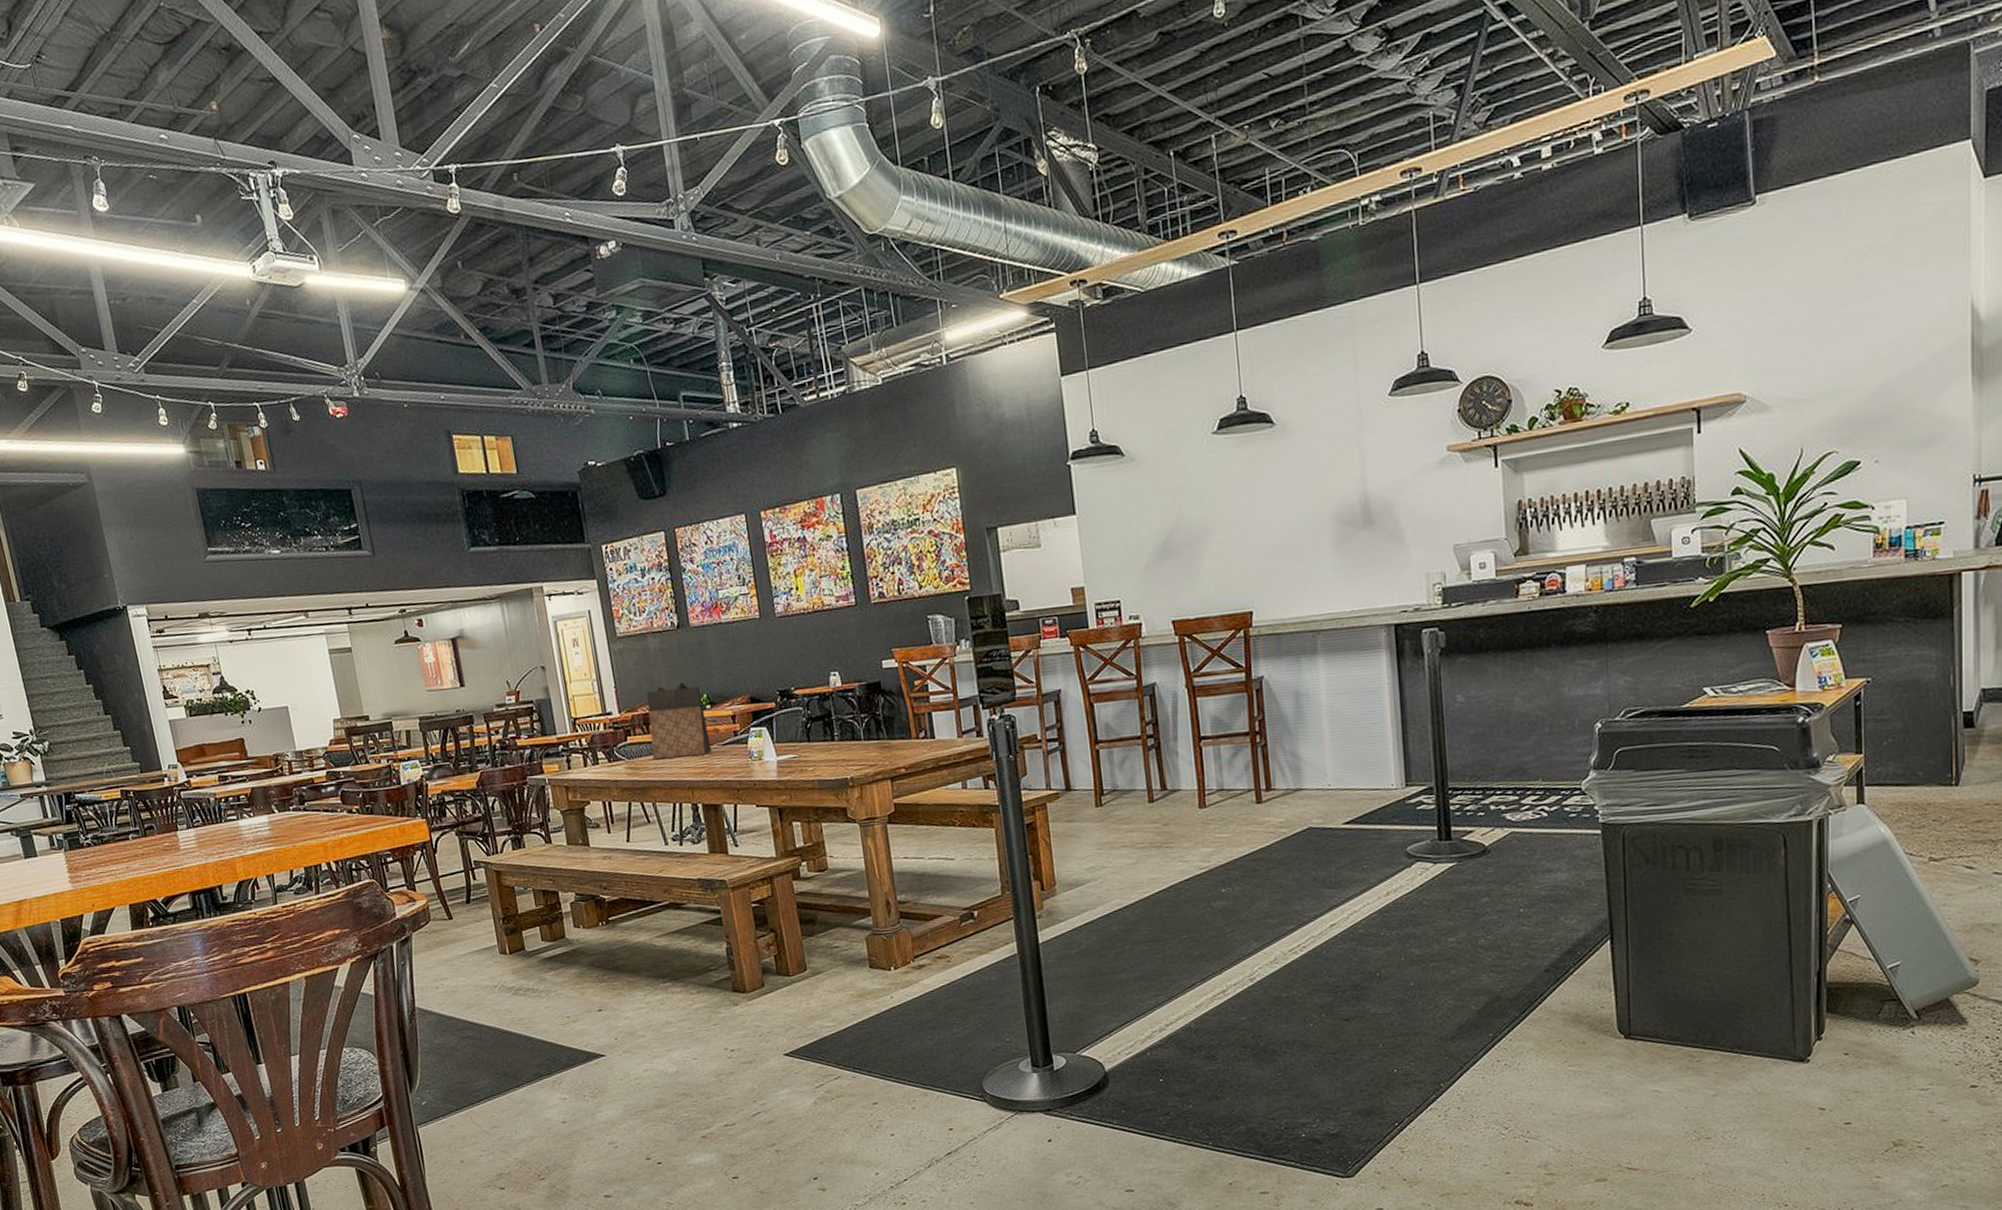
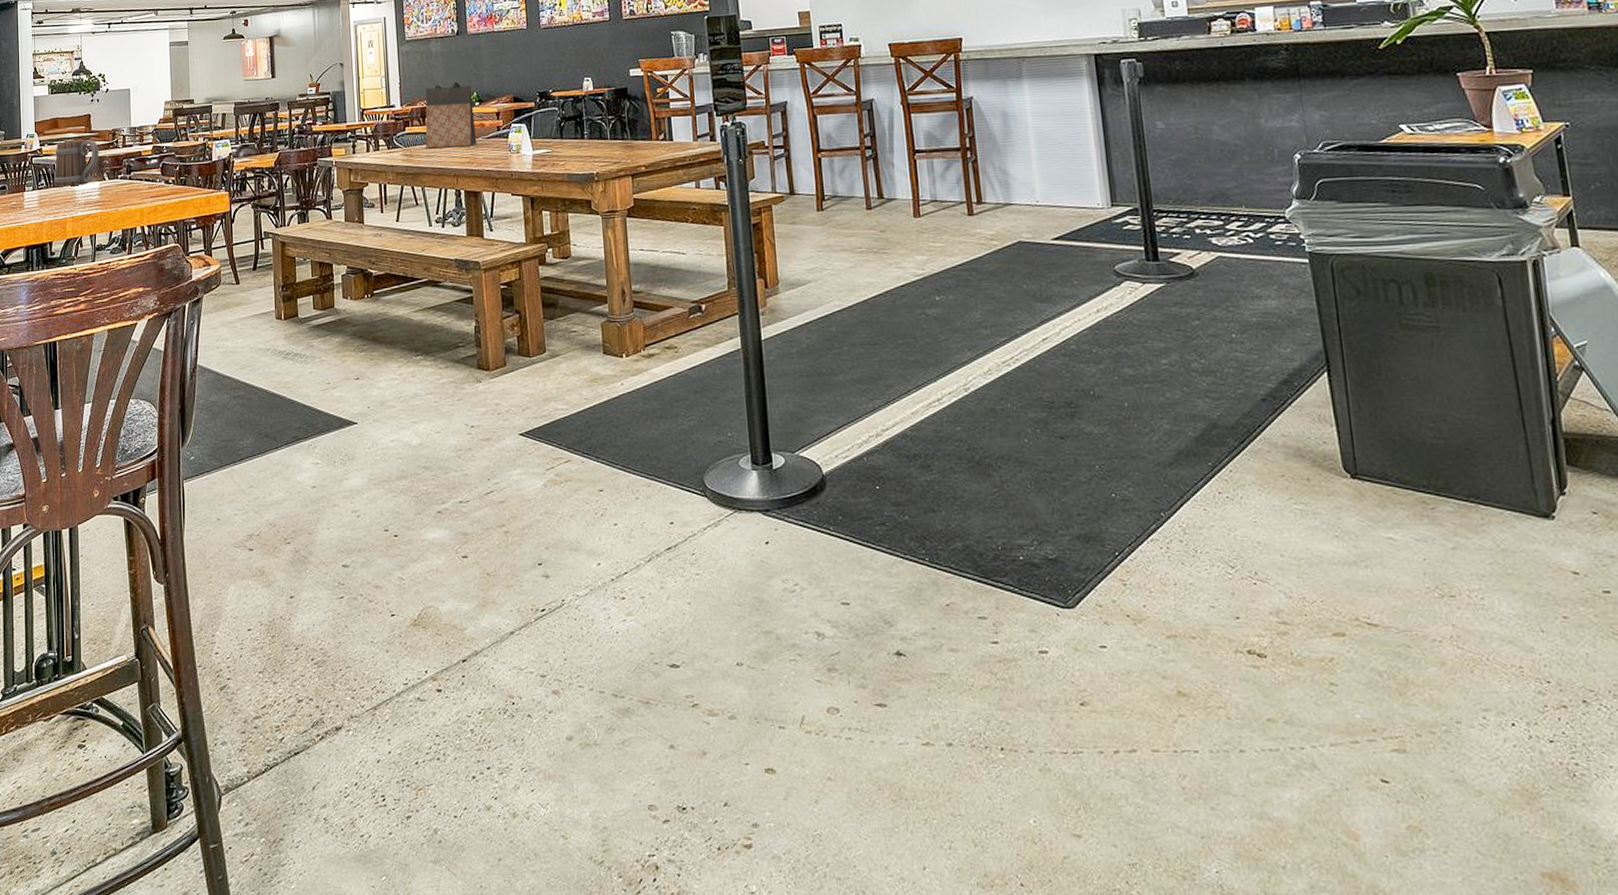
beer mug: none [207,767,263,824] -> present [53,139,99,188]

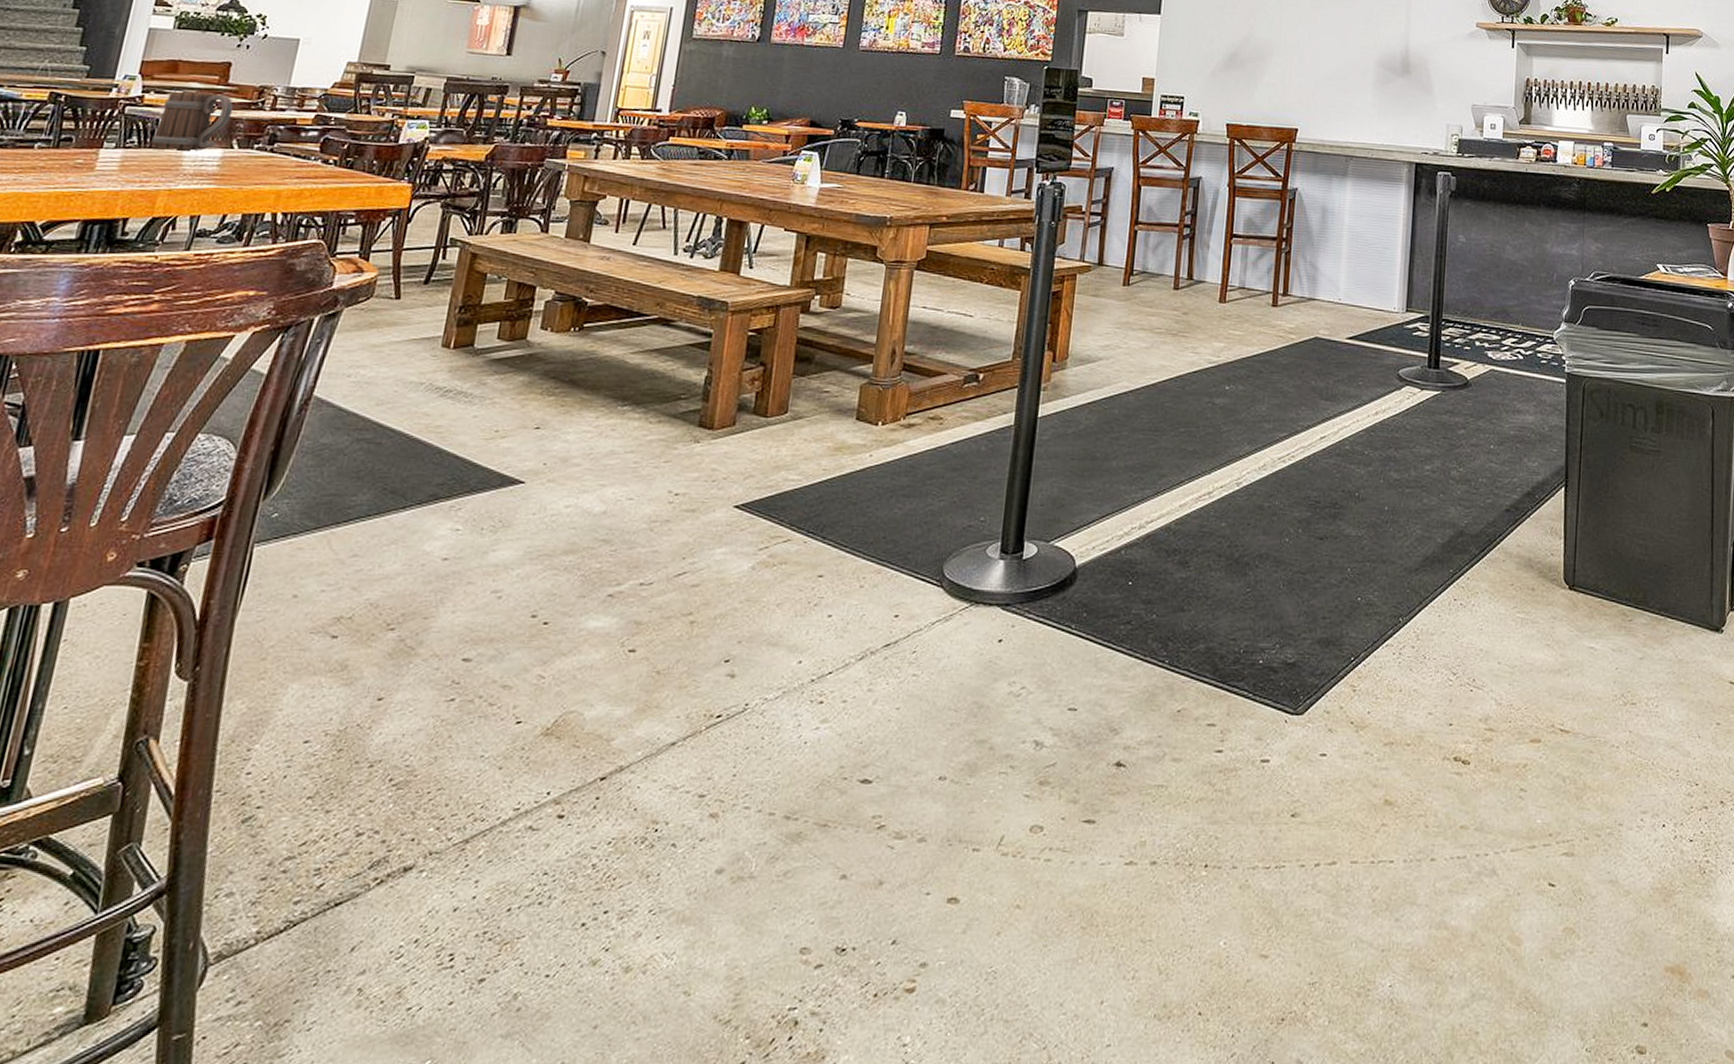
bag: present [425,81,477,149] -> none [689,93,762,169]

